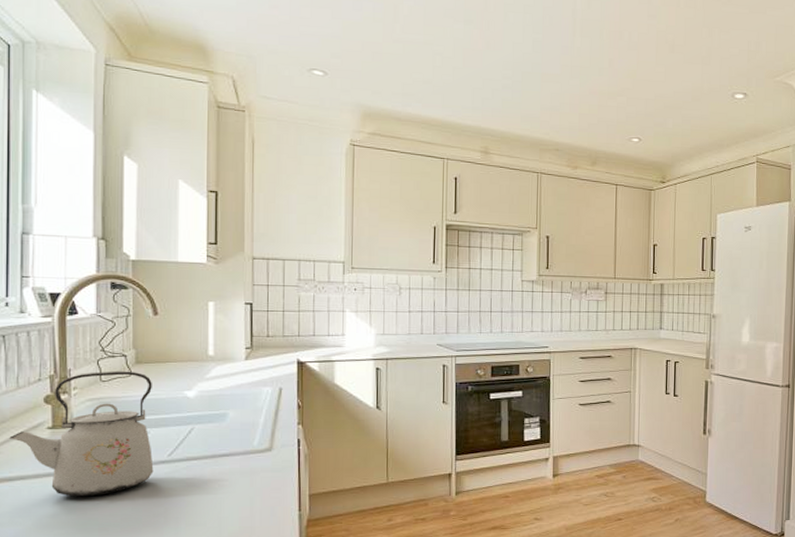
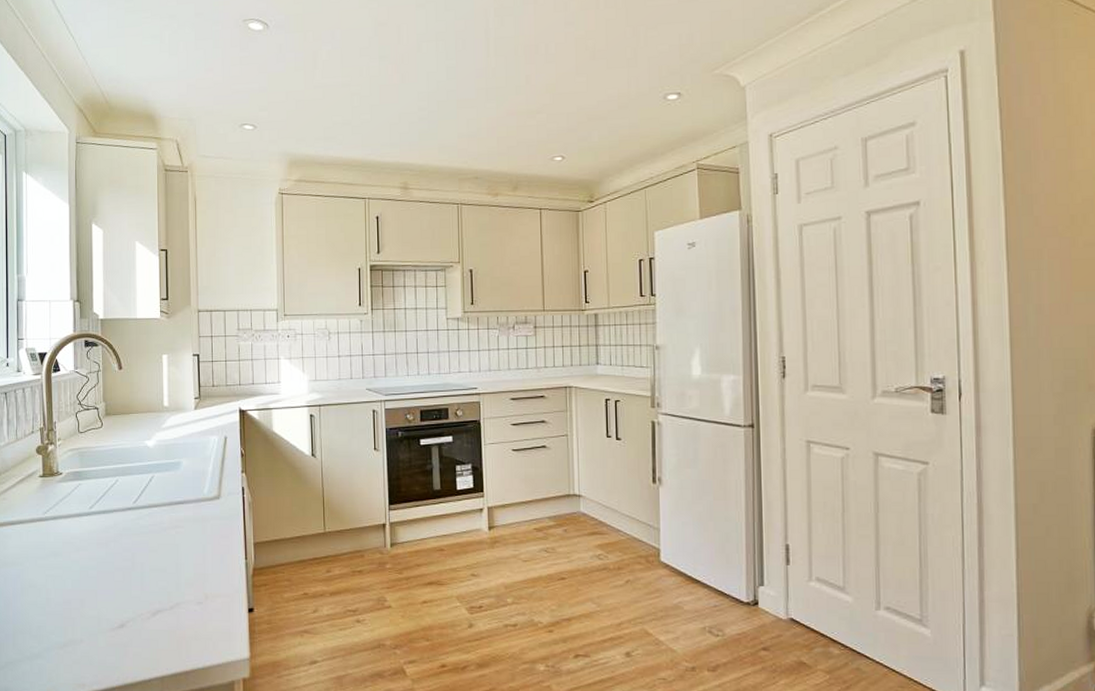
kettle: present [9,371,154,497] -> none [11,422,122,541]

